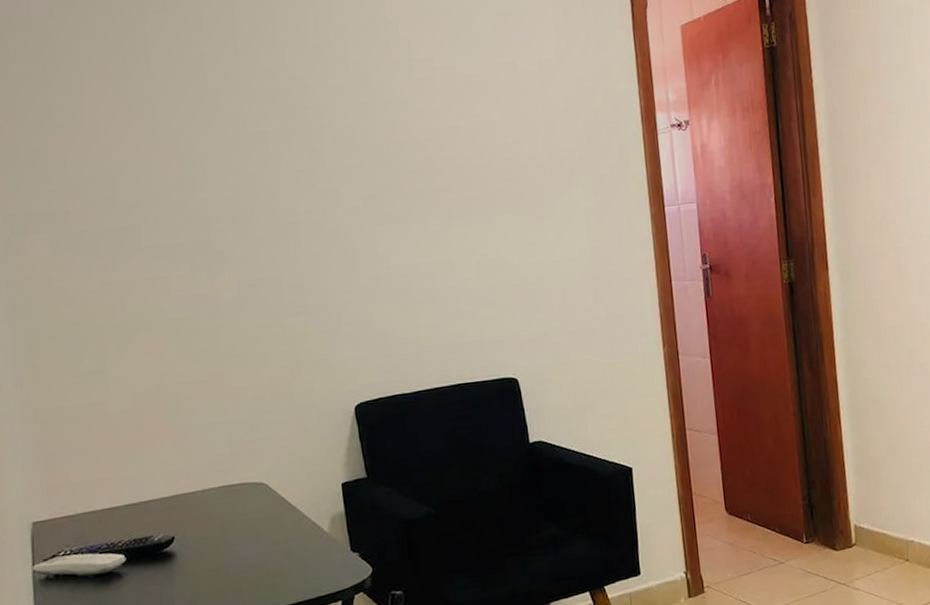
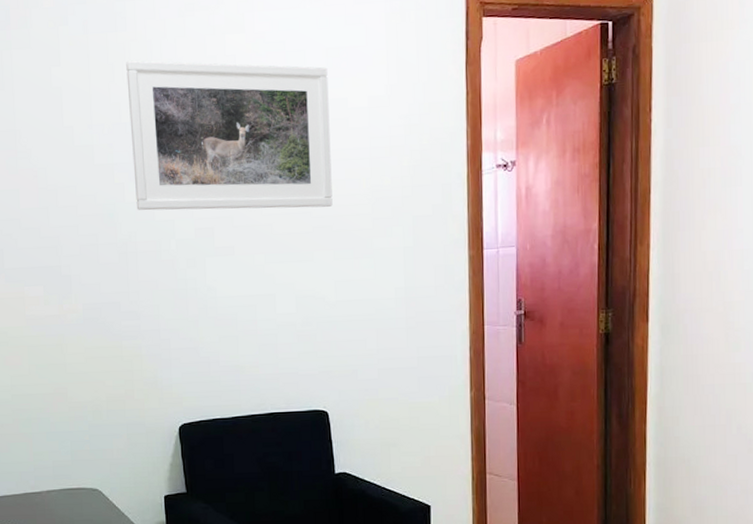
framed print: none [277,25,509,179] -> present [126,60,333,211]

